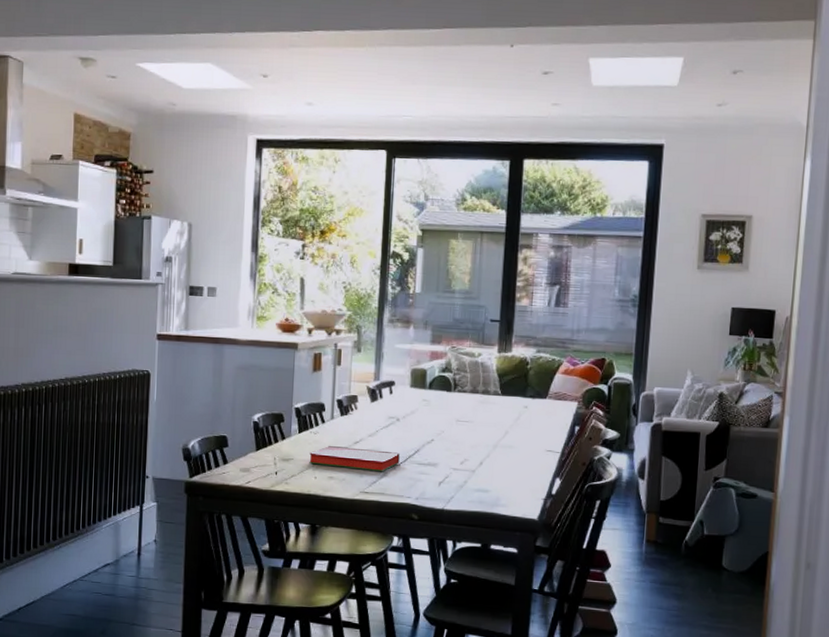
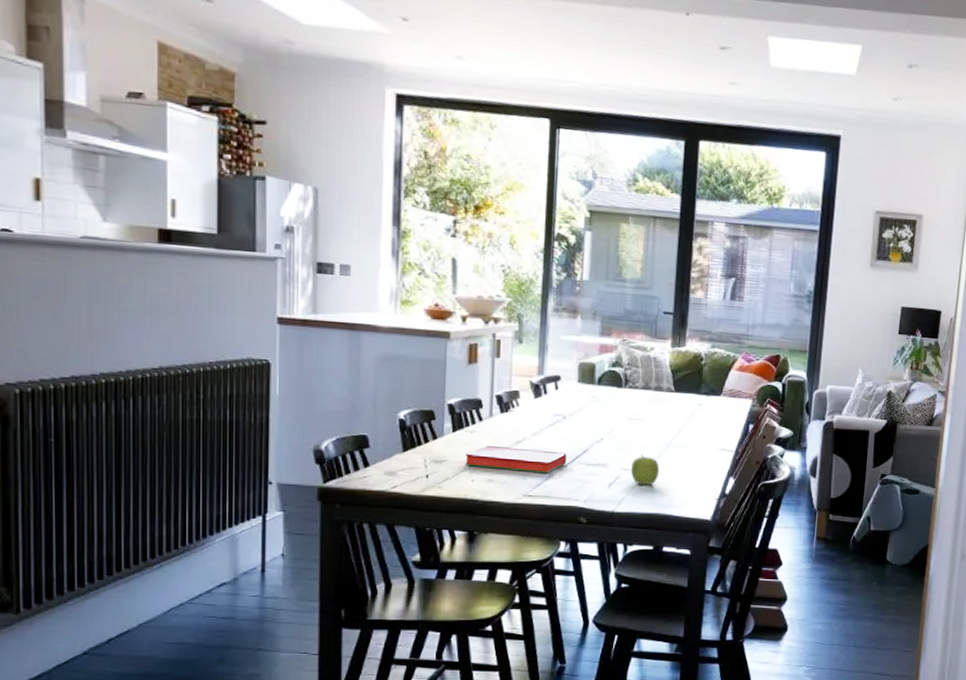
fruit: none [459,454,488,485] -> present [630,454,660,486]

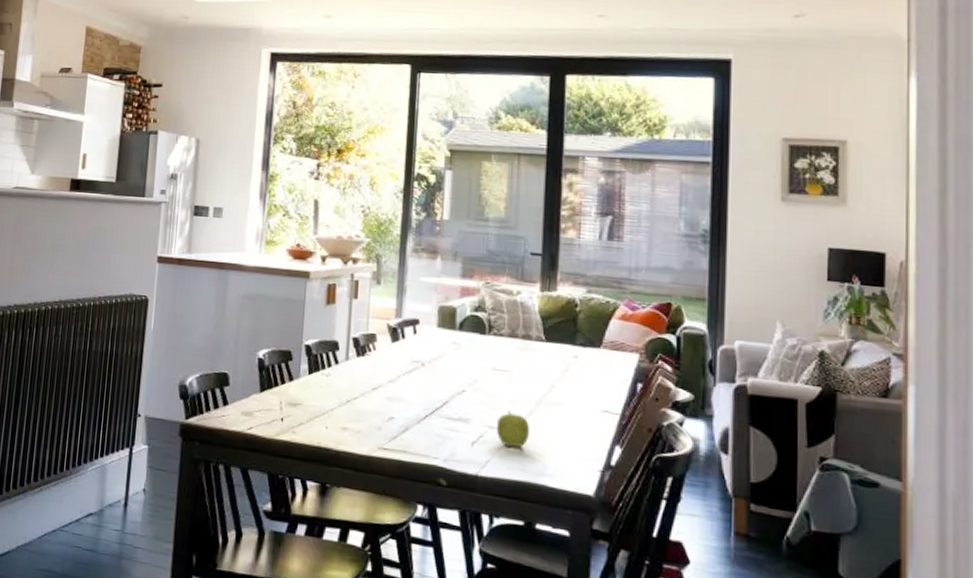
hardback book: present [465,445,567,474] -> none [320,390,425,426]

